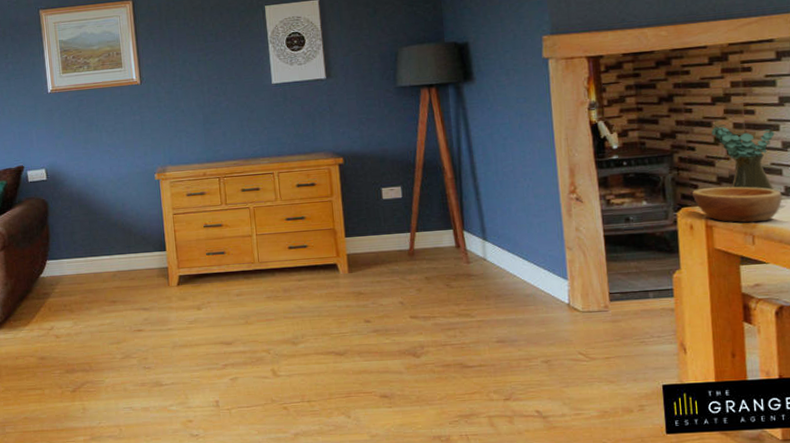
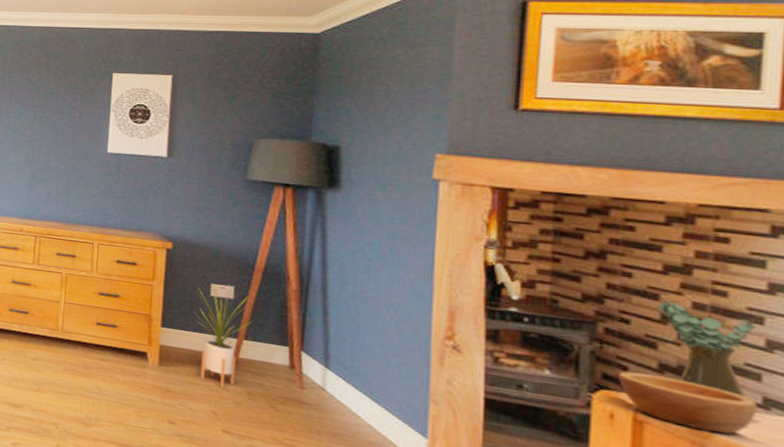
house plant: none [371,185,421,280] -> present [194,284,253,388]

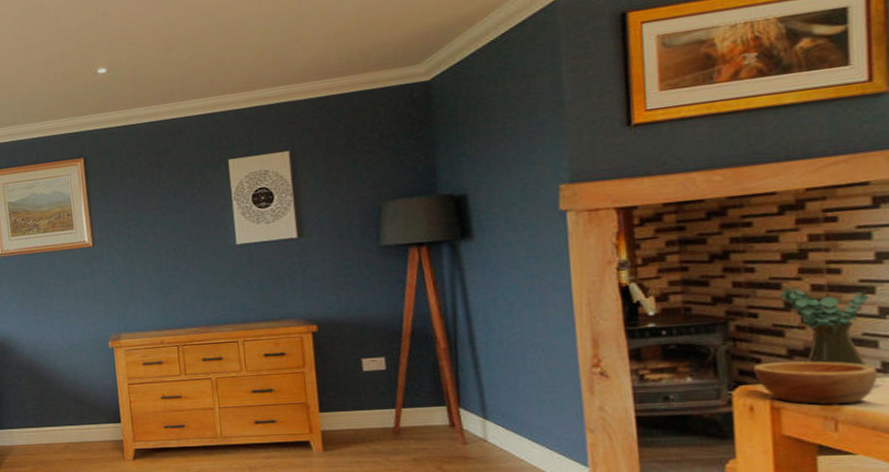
house plant: present [194,284,253,388] -> none [349,356,408,461]

